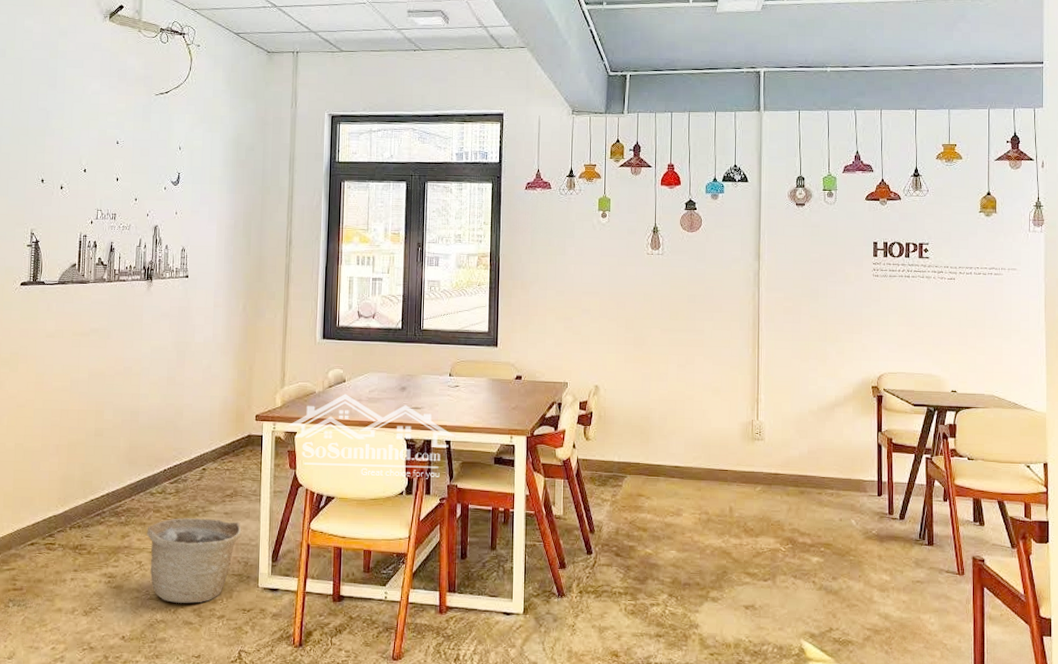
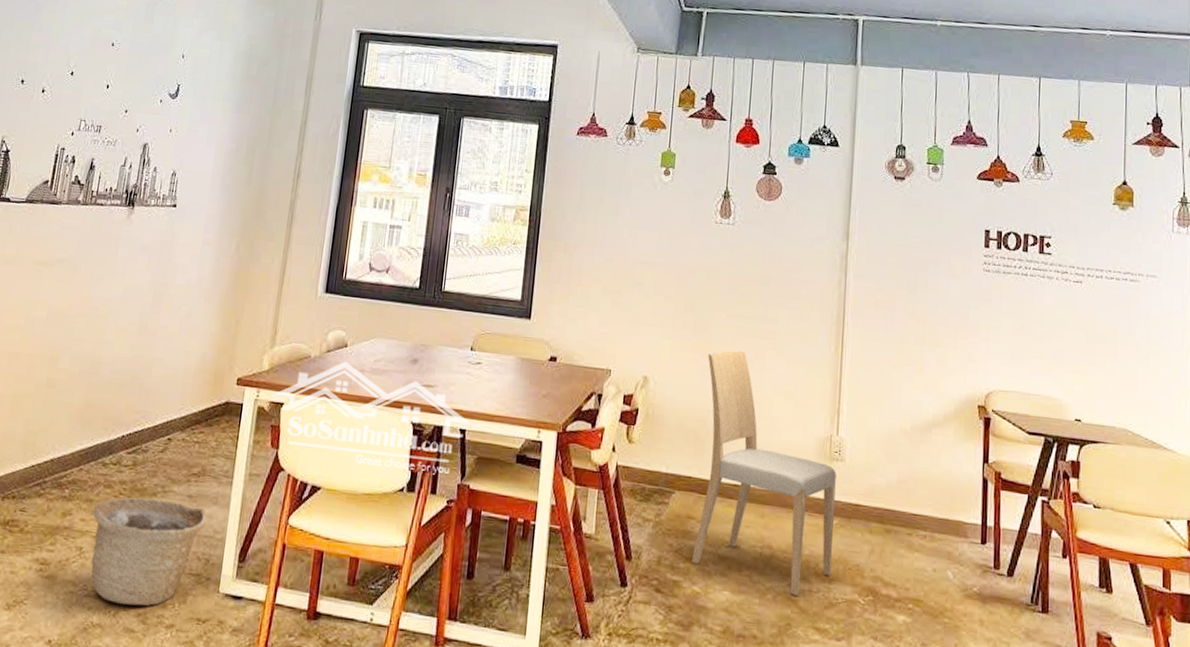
dining chair: none [644,359,758,549] -> present [692,351,836,596]

